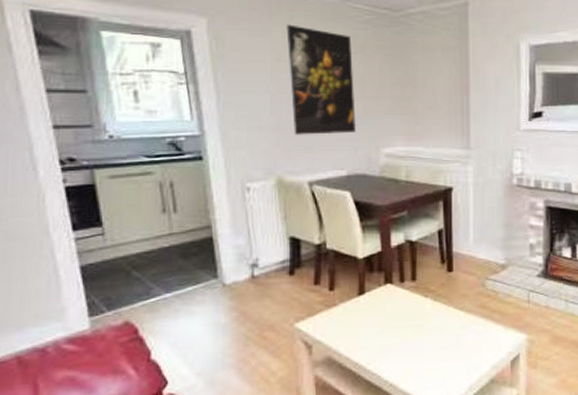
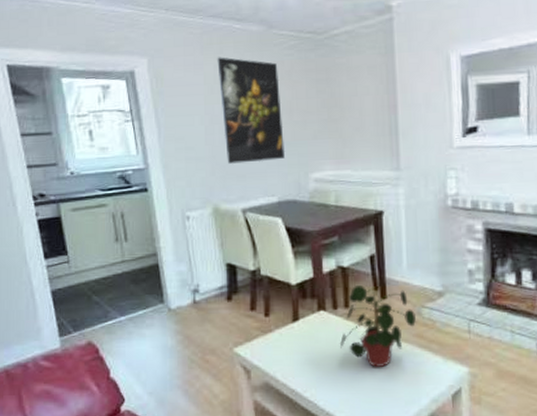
potted plant: none [405,259,481,337] -> present [339,285,417,367]

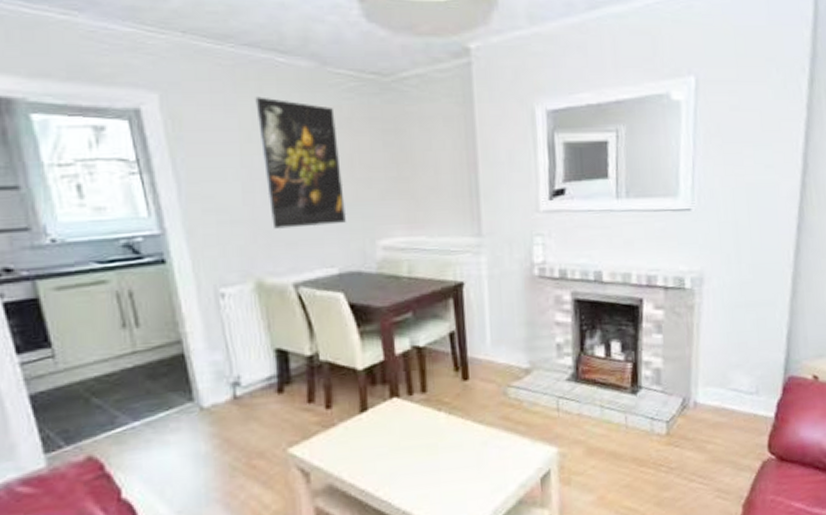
potted plant: present [339,285,417,367] -> none [416,367,503,456]

